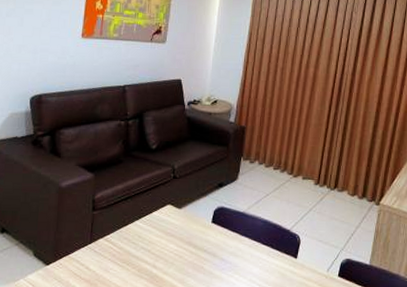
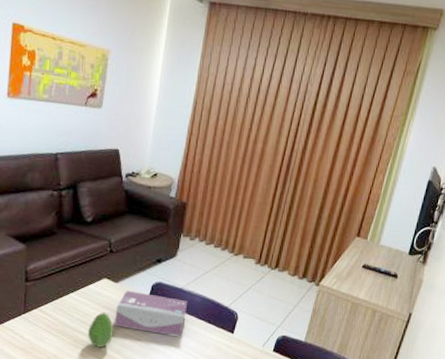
fruit: none [151,240,177,277] -> present [87,312,114,347]
tissue box: none [177,216,250,264] -> present [114,290,188,337]

